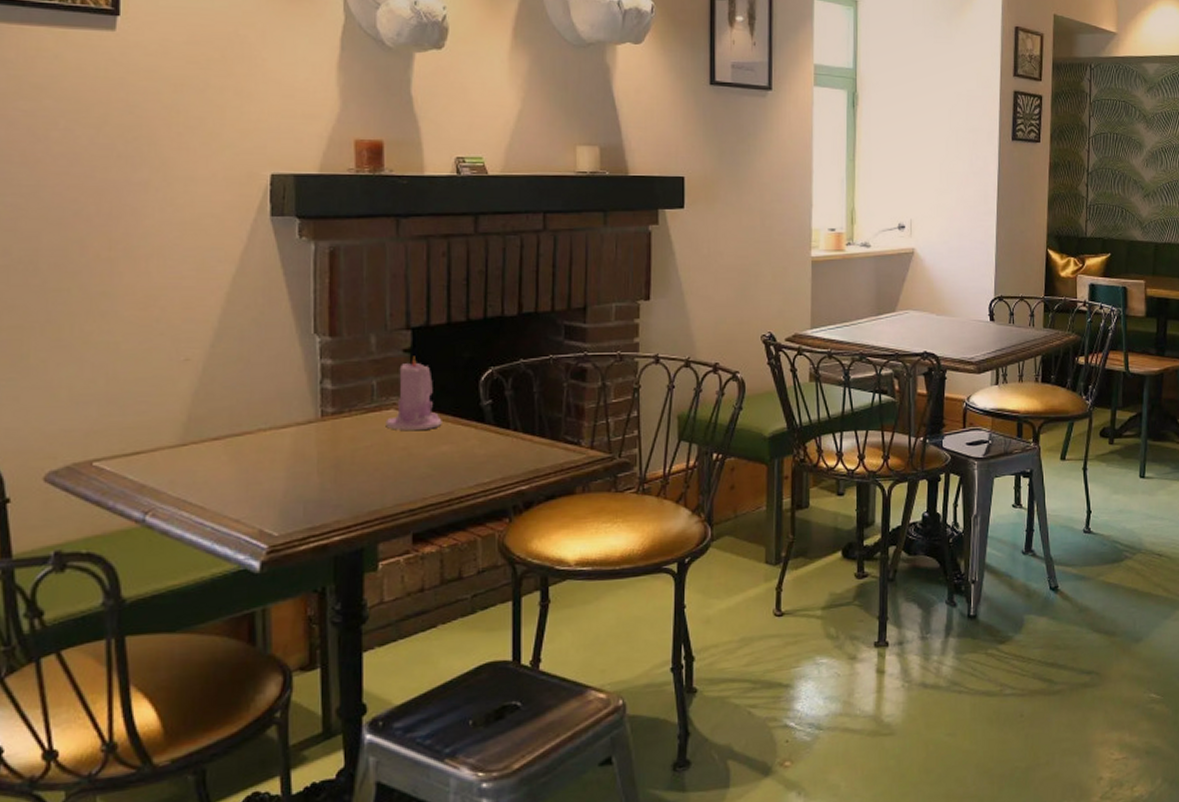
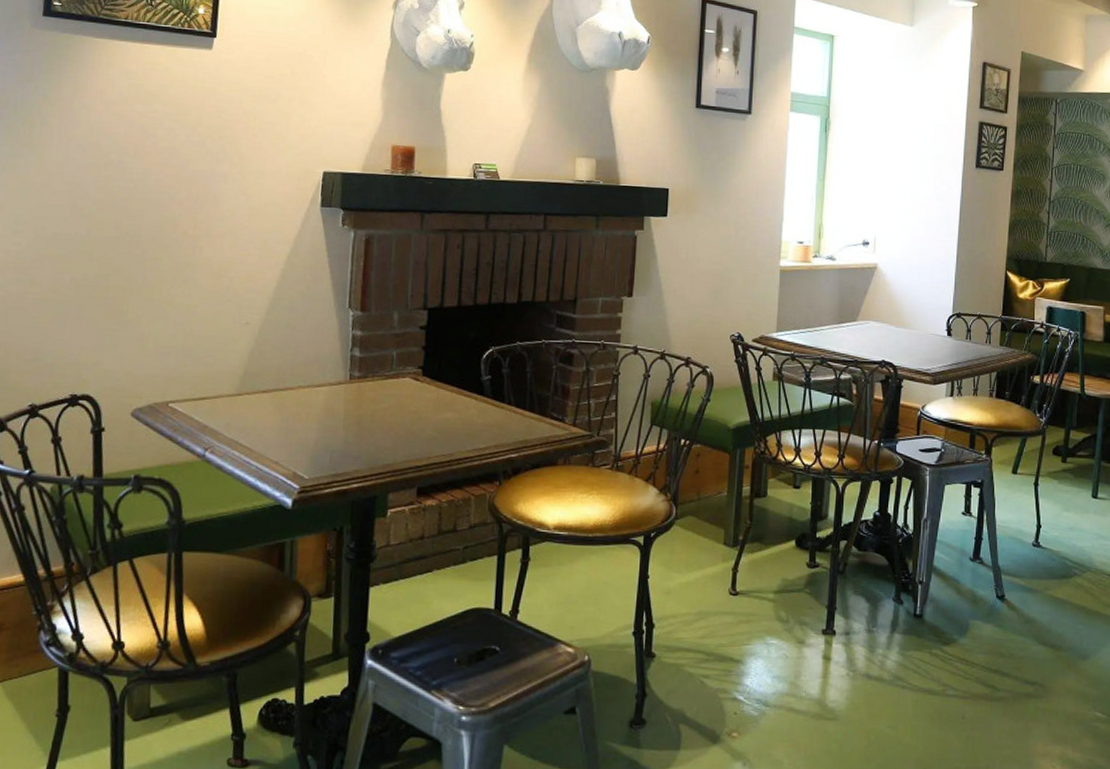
candle: present [385,356,442,430] -> none [401,333,448,398]

